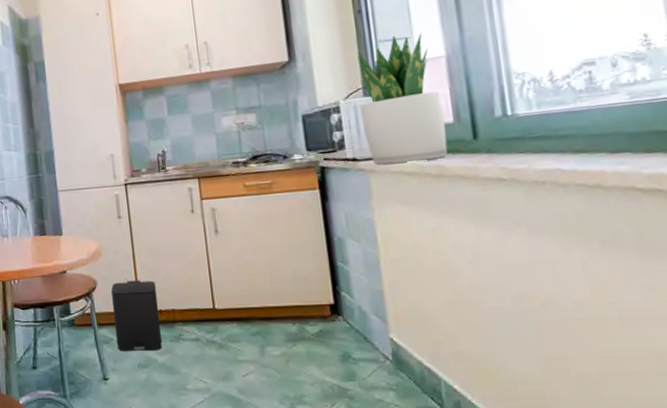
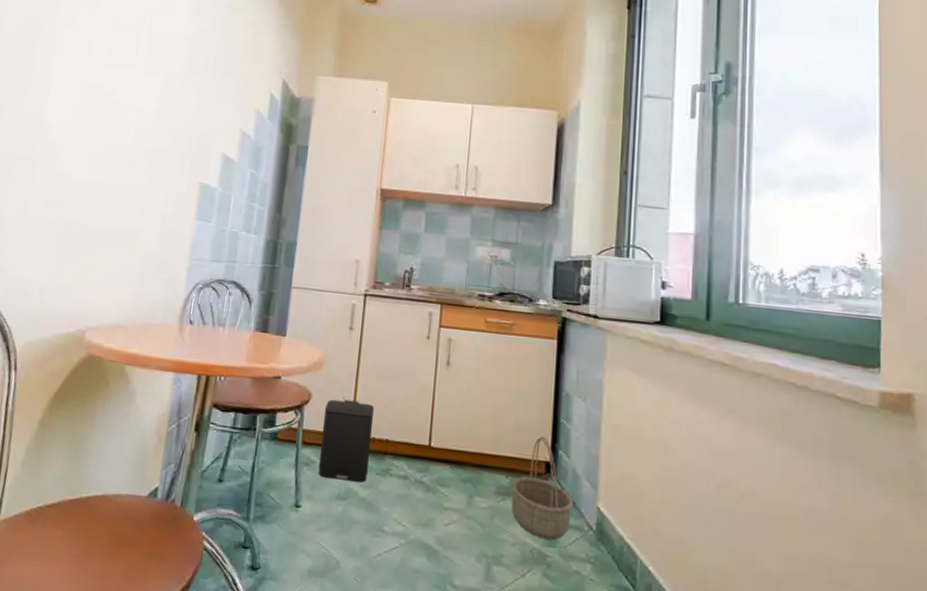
basket: none [299,281,366,375] -> present [510,436,573,540]
planter: present [357,33,448,165] -> none [609,204,684,332]

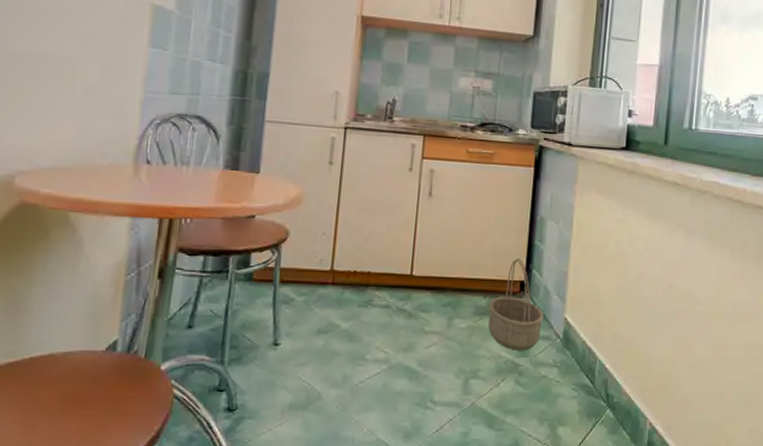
pedal bin: present [318,399,375,483] -> none [297,235,356,315]

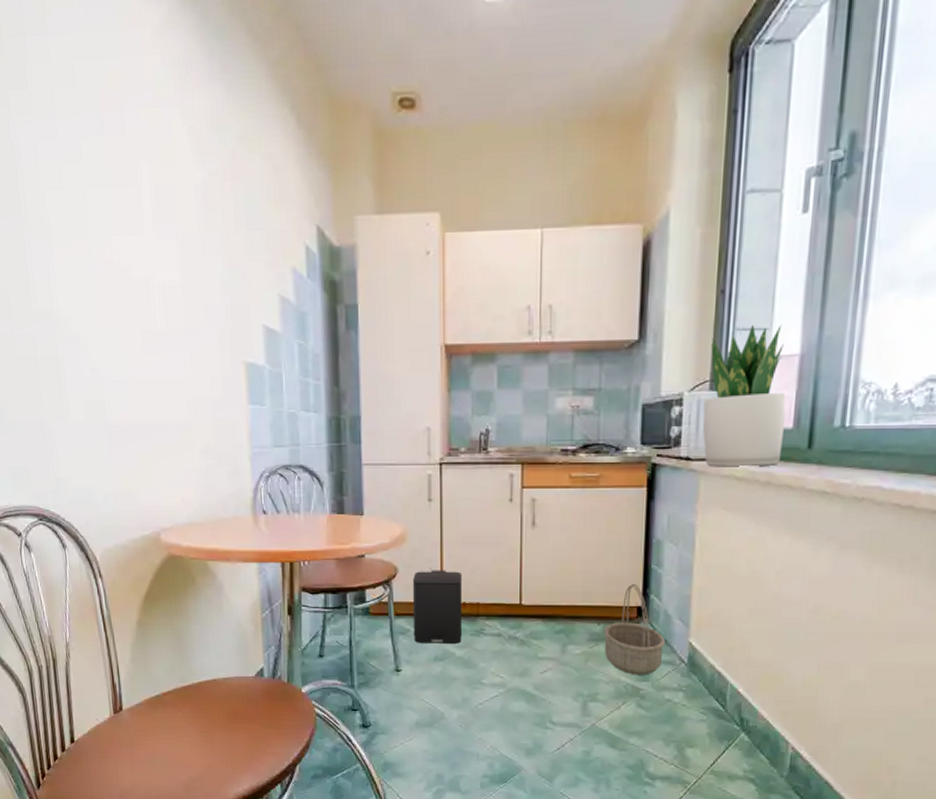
pedal bin: none [297,235,356,315] -> present [412,570,463,644]
planter: none [582,37,648,157] -> present [702,325,786,467]

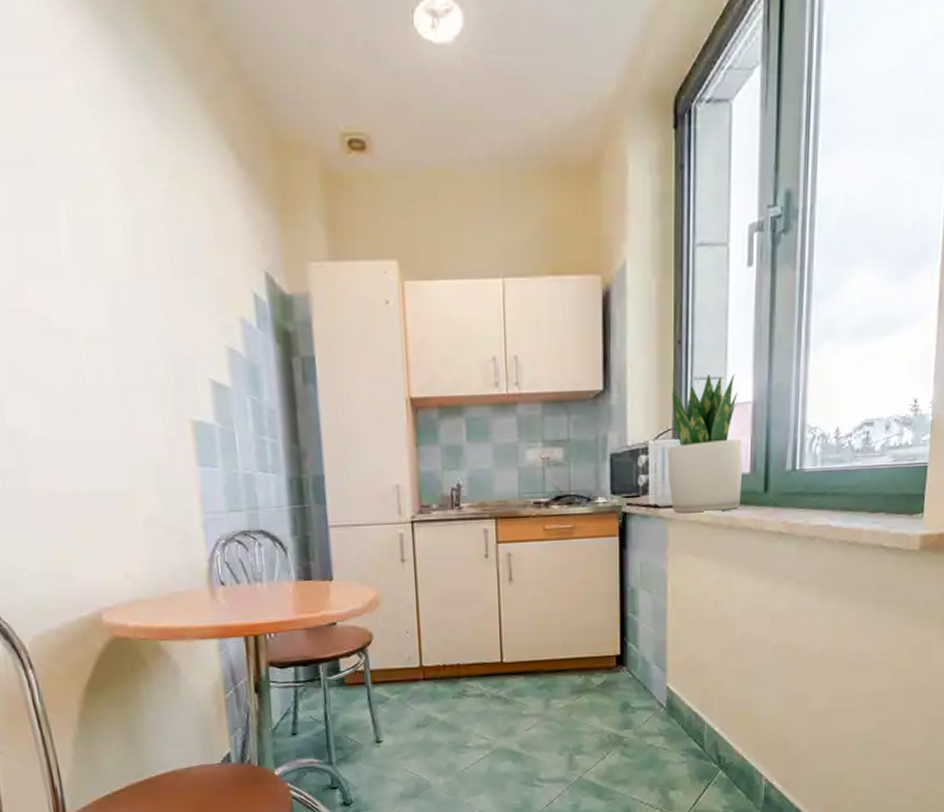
pedal bin: present [412,570,463,644] -> none [388,632,444,711]
basket: present [603,583,665,675] -> none [584,632,644,724]

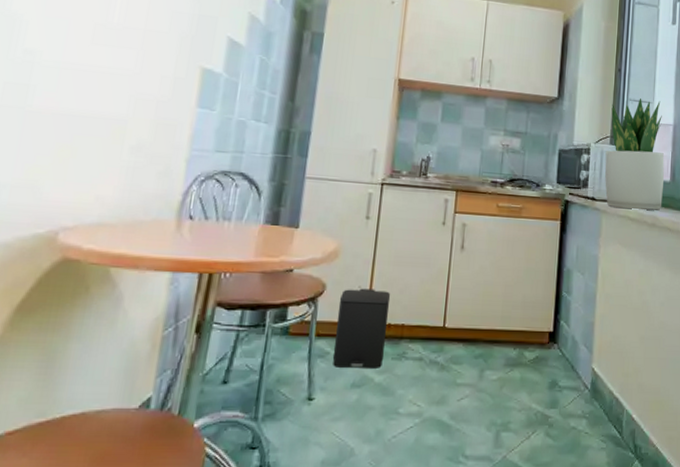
pedal bin: none [388,632,444,711] -> present [332,288,391,368]

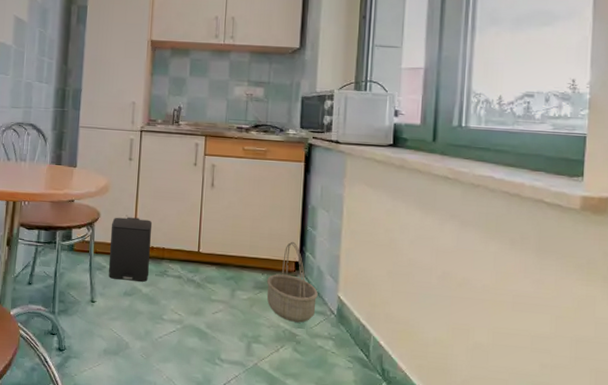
basket: none [518,309,572,402] -> present [266,241,318,323]
planter: present [605,99,665,211] -> none [349,44,414,153]

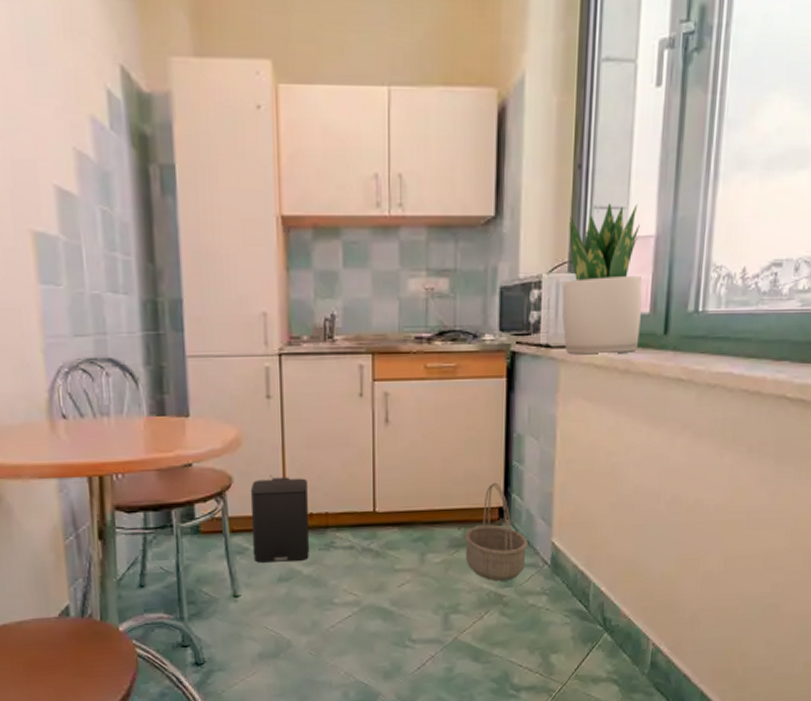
planter: none [349,44,414,153] -> present [562,204,643,355]

